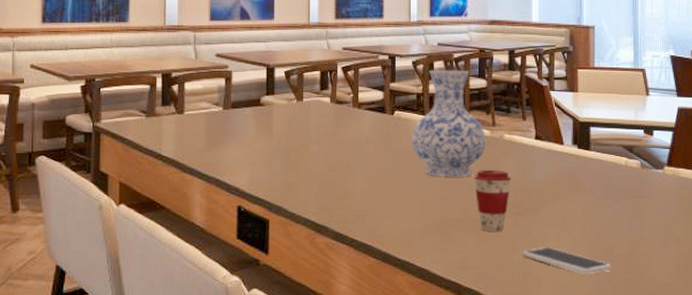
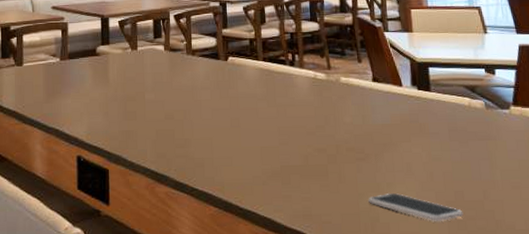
vase: present [412,70,487,176] -> none [247,14,323,122]
coffee cup: present [474,170,512,231] -> none [313,114,352,178]

